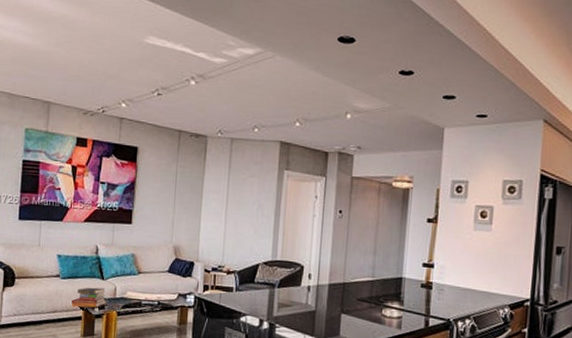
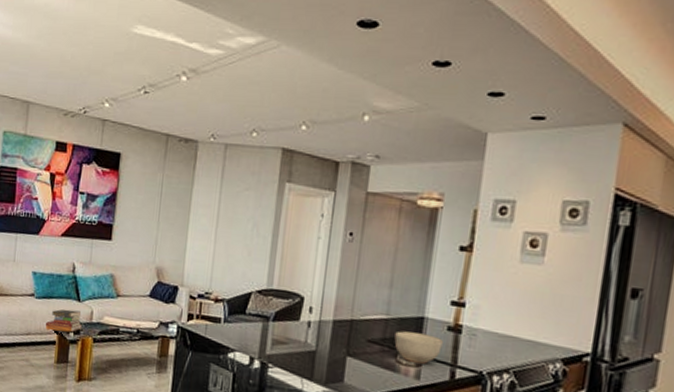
bowl: none [379,290,418,316] -> present [394,330,443,364]

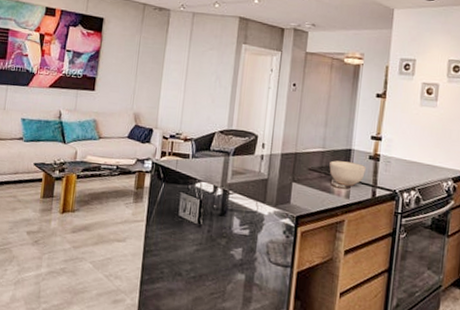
books: present [46,308,82,333] -> none [33,150,67,171]

